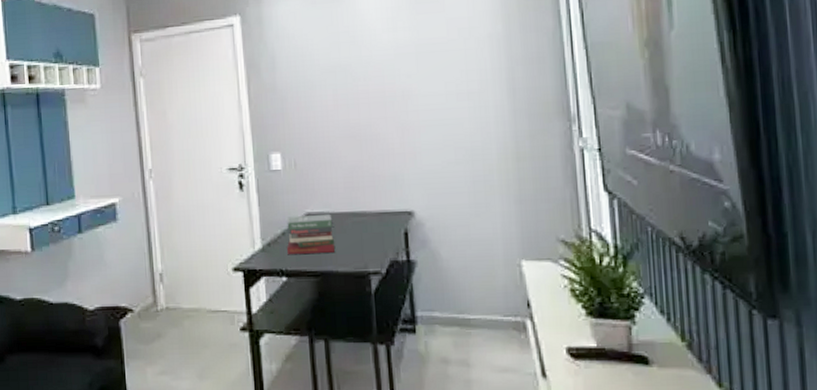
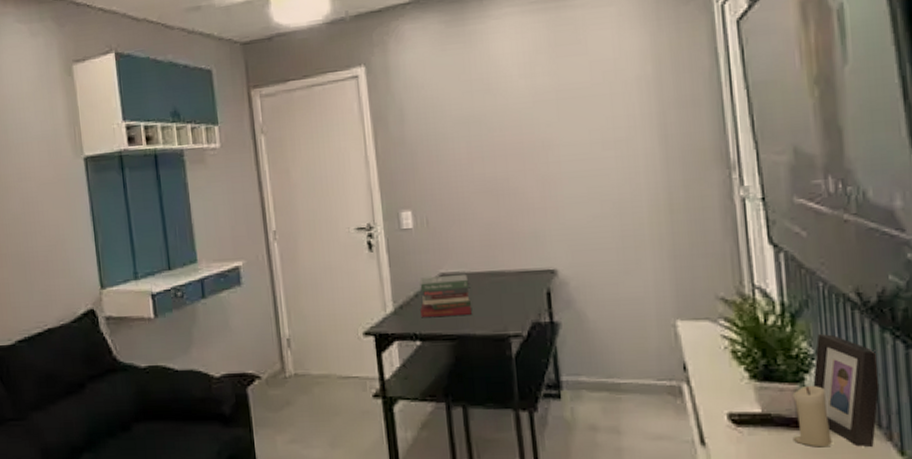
candle: none [624,321,659,380] -> present [792,385,832,448]
picture frame: none [642,275,701,380] -> present [813,334,881,448]

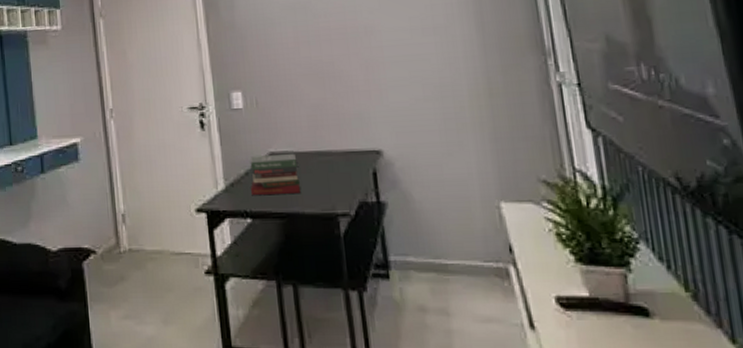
candle: present [792,385,832,448] -> none [619,269,662,334]
picture frame: present [813,334,881,448] -> none [638,218,706,335]

